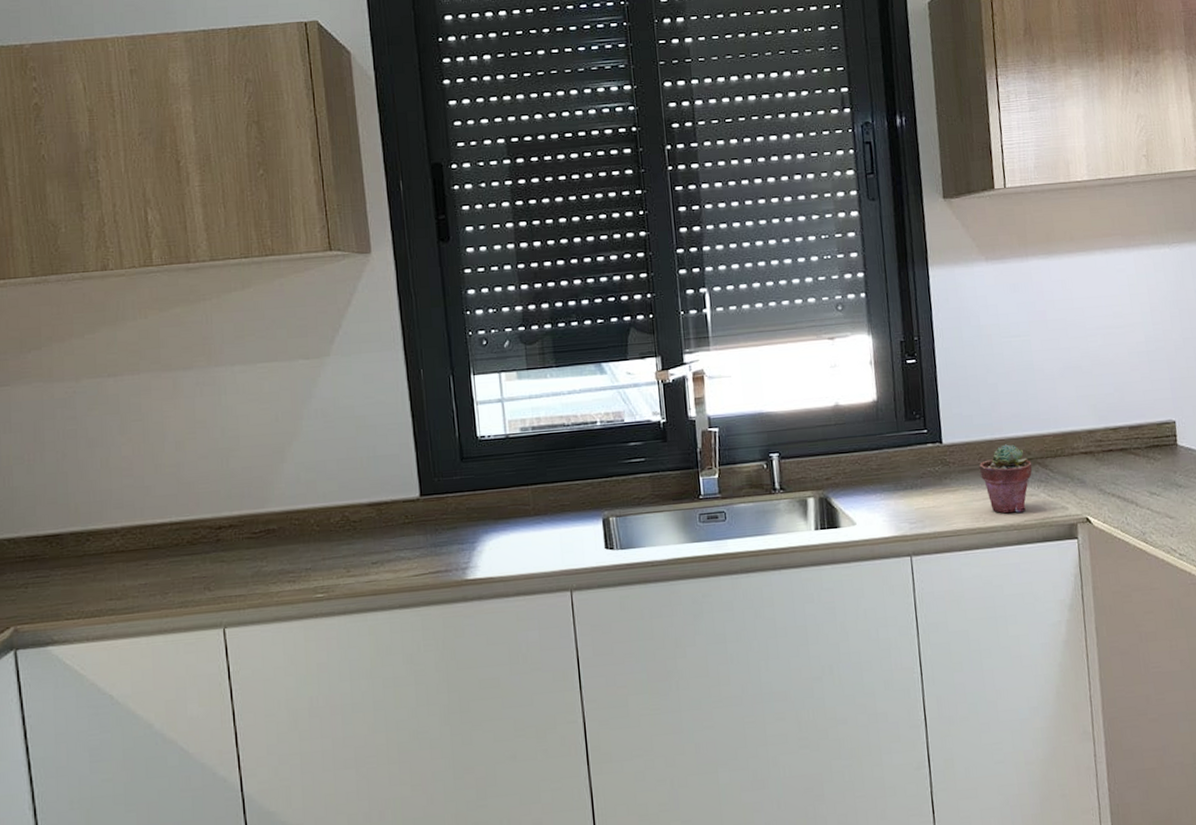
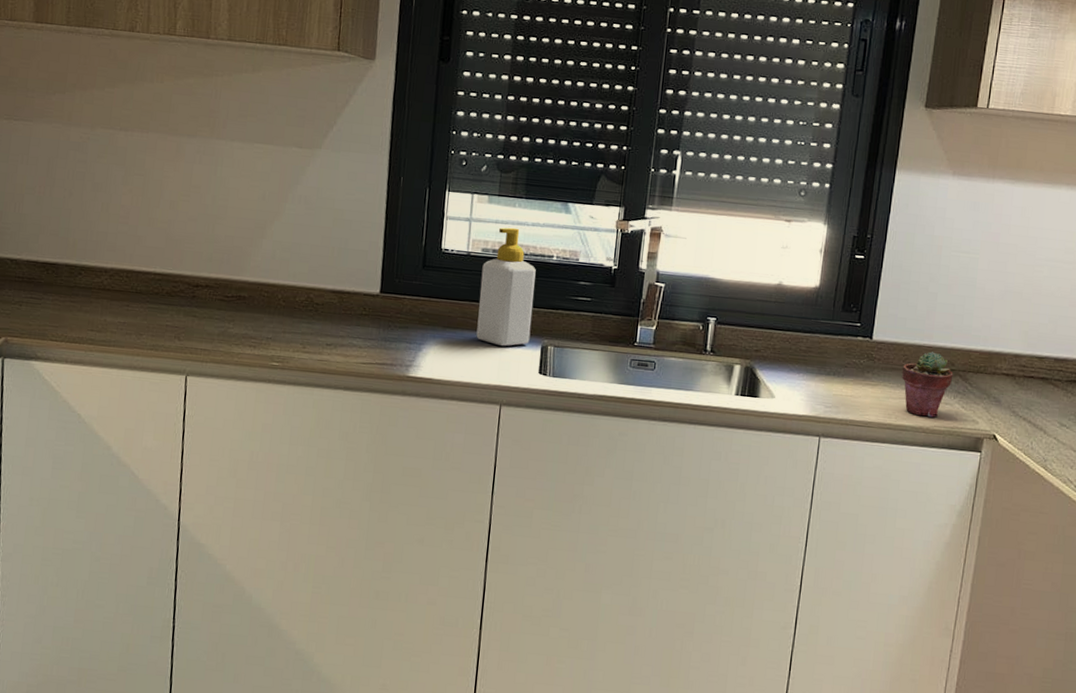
soap bottle: none [524,399,589,528] -> present [476,227,536,347]

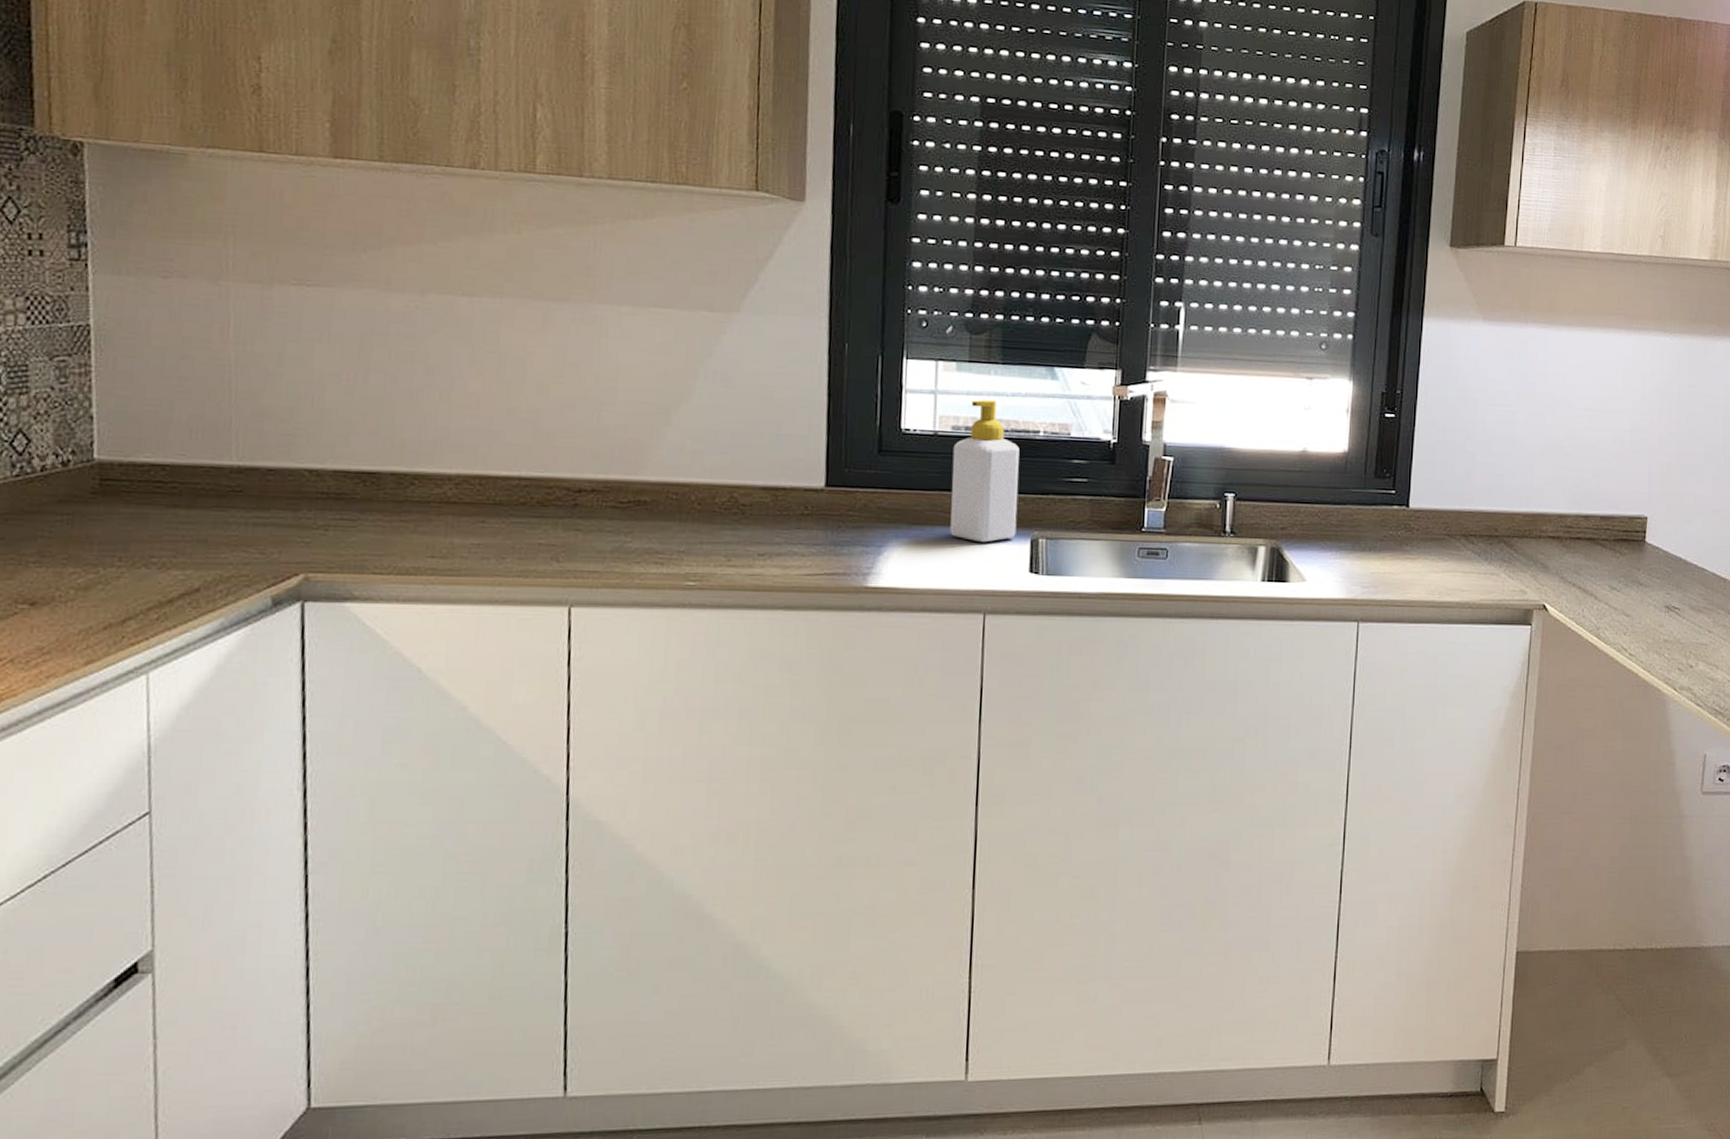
potted succulent: present [901,351,954,418] -> none [1442,517,1497,590]

